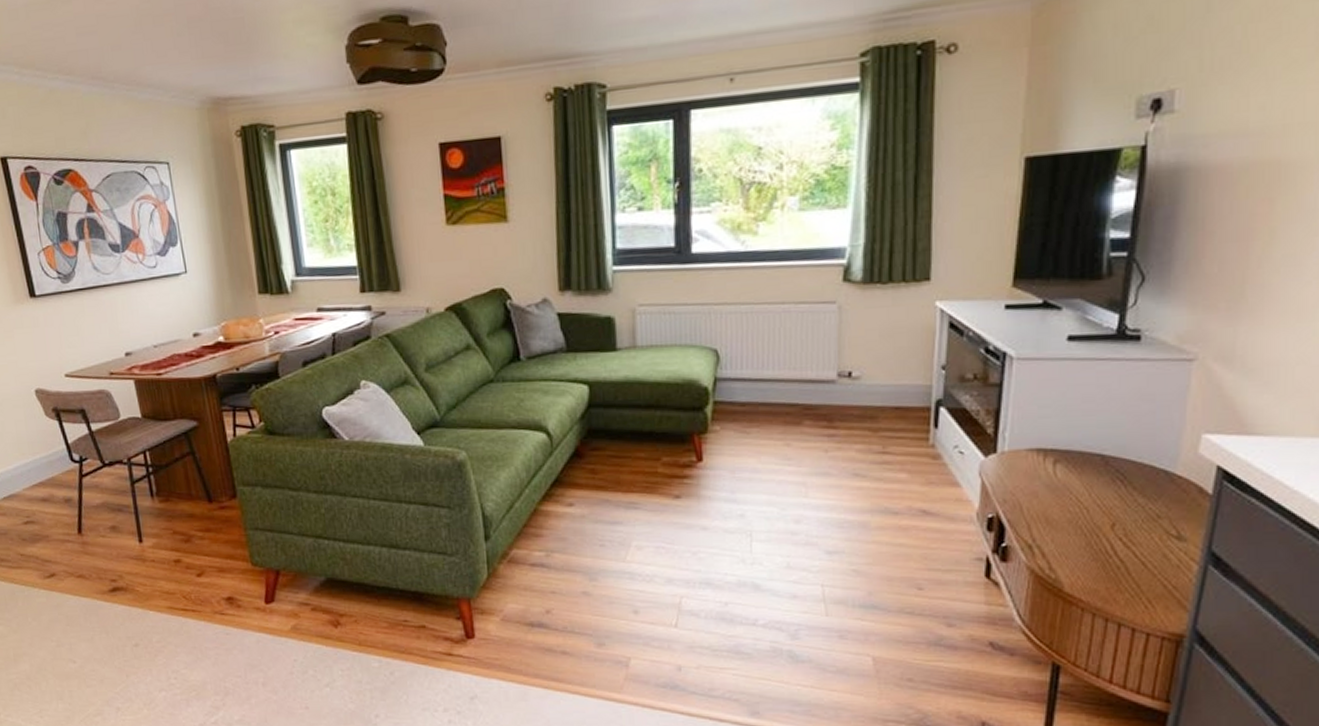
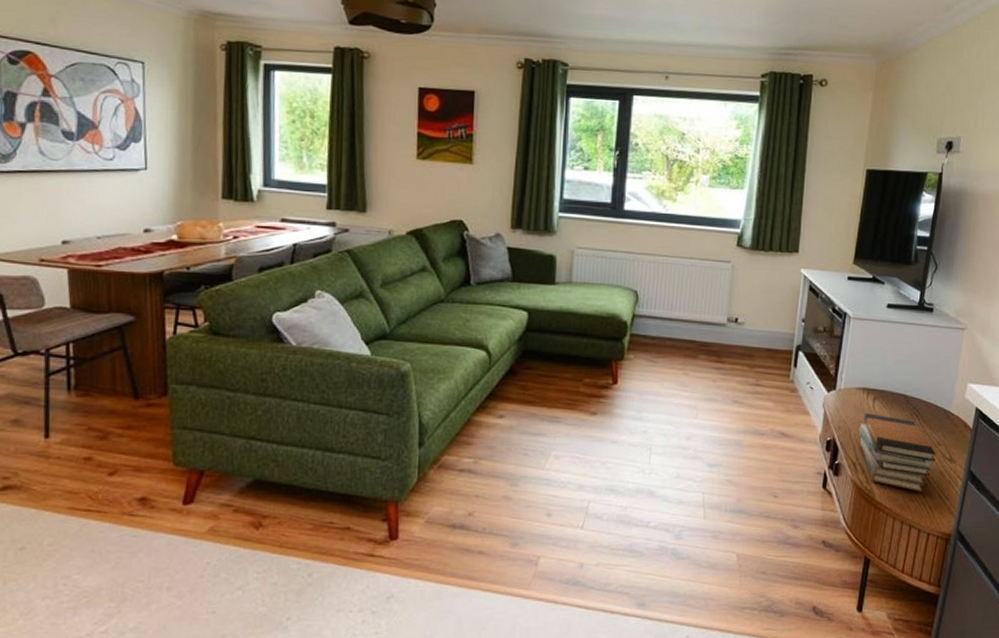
book stack: none [1035,481,1157,581] -> present [859,413,937,492]

